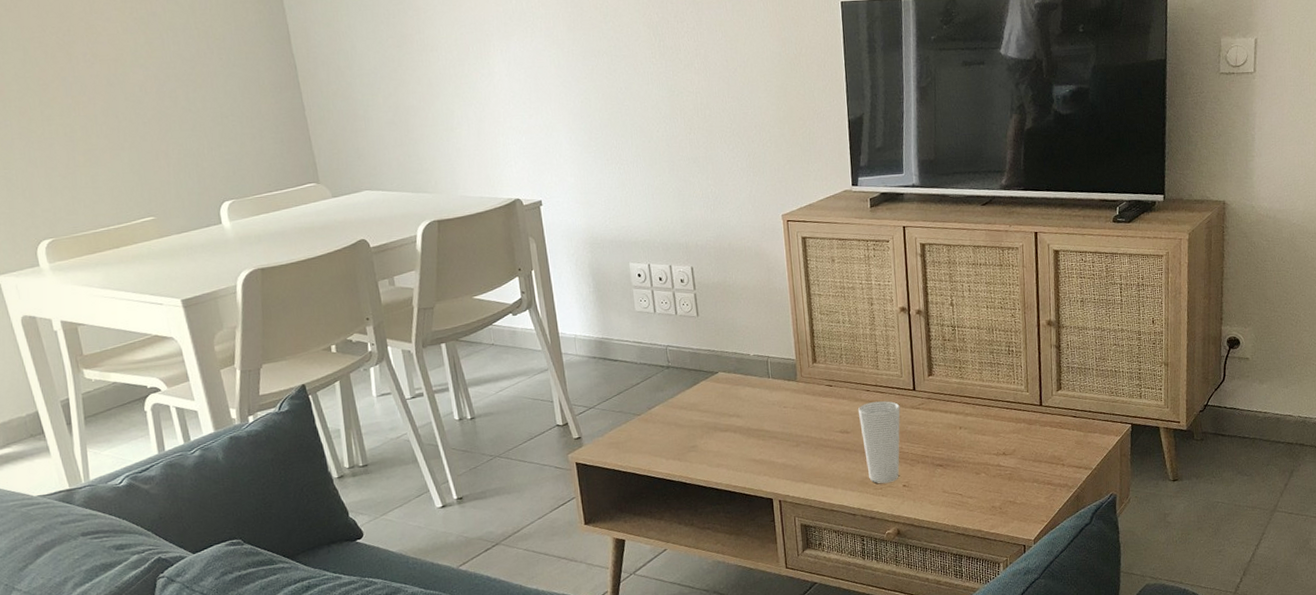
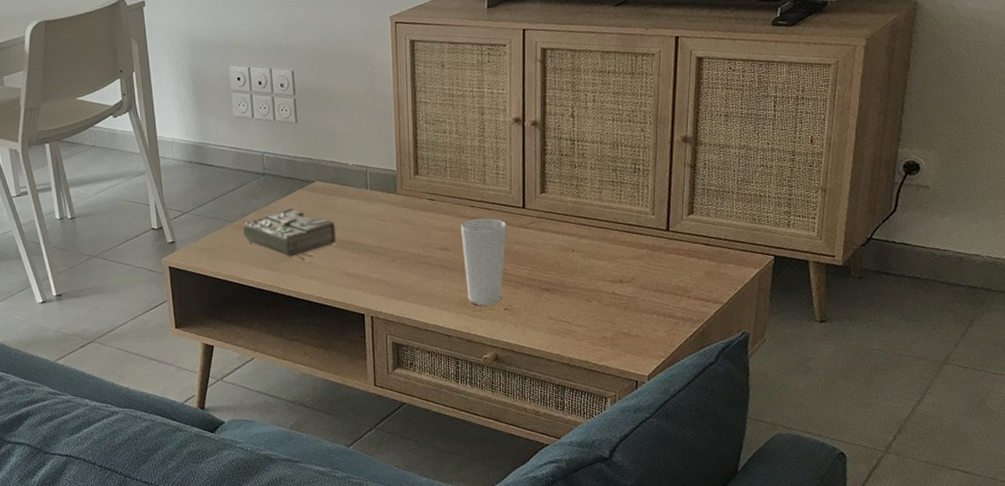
diary: none [649,399,742,450] -> present [242,208,337,261]

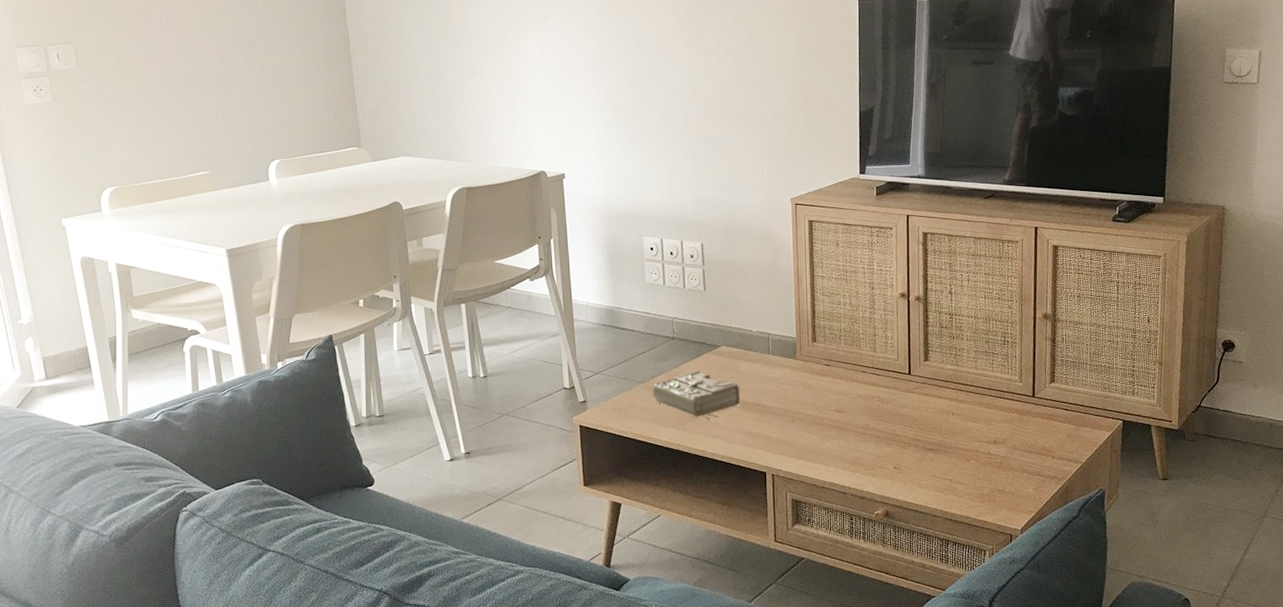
cup: present [461,217,507,306] -> none [854,382,895,464]

